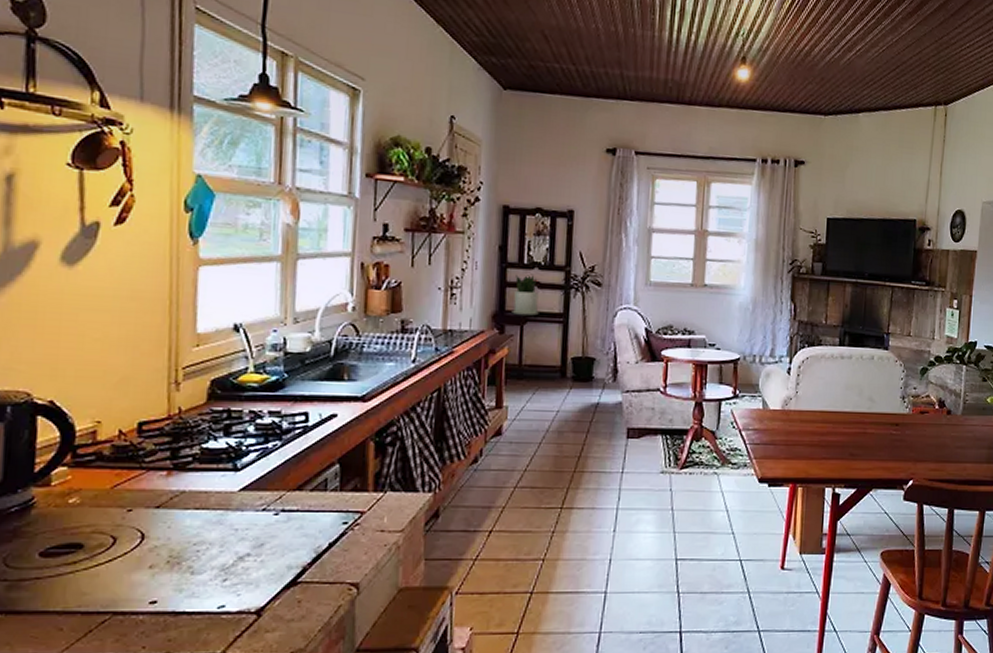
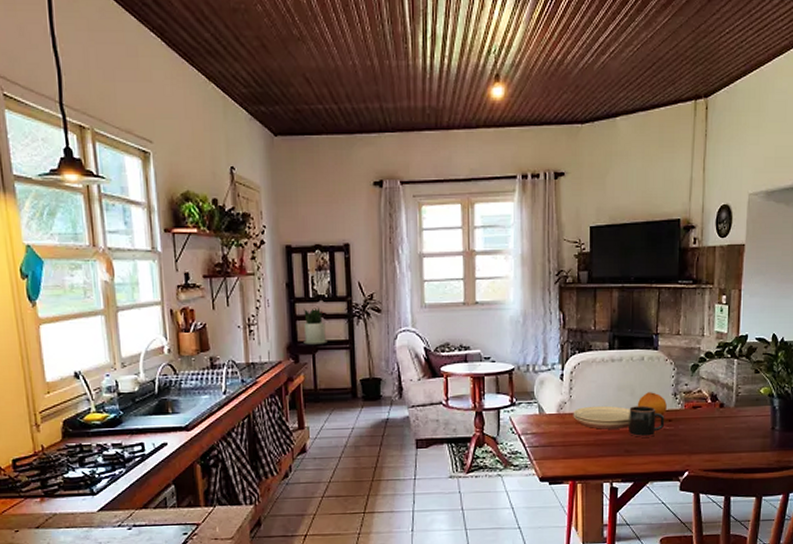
plate: none [798,404,857,430] -> present [573,405,630,429]
mug: none [854,407,892,441] -> present [628,405,665,437]
fruit: none [864,393,895,422] -> present [637,392,667,418]

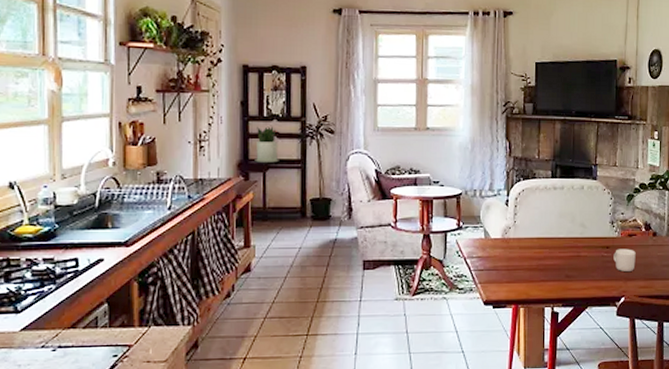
plate: present [573,405,630,429] -> none [517,231,571,255]
mug: present [628,405,665,437] -> none [568,232,603,263]
fruit: present [637,392,667,418] -> none [577,220,605,245]
cup: none [676,421,701,446] -> present [613,249,636,273]

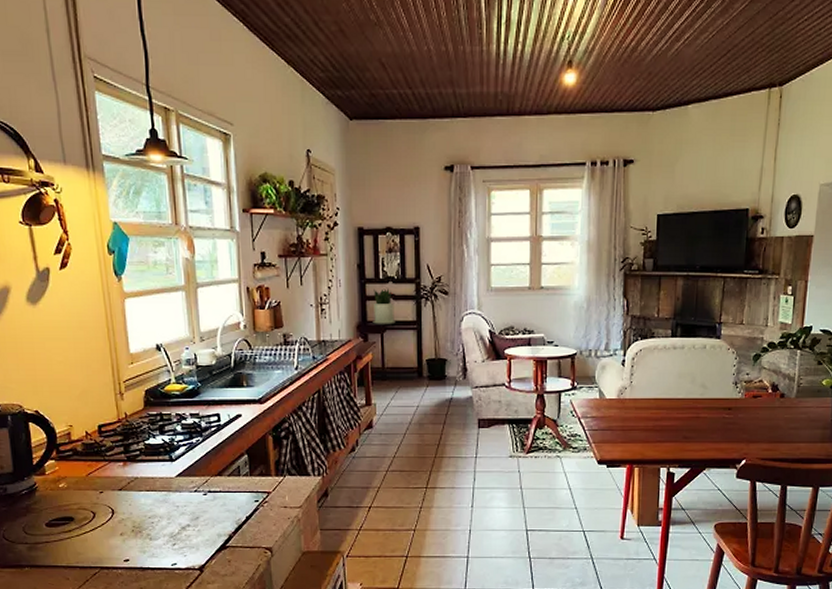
cup: present [613,249,636,273] -> none [735,410,760,435]

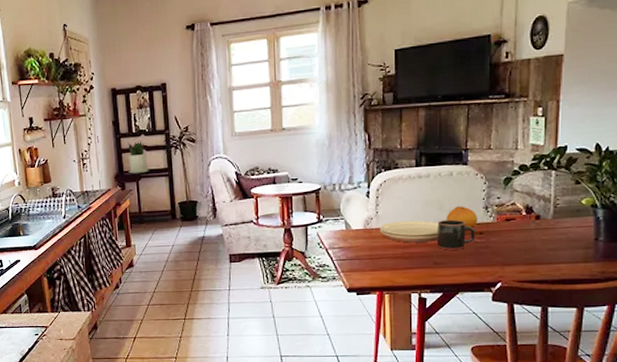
plate: none [633,392,690,415] -> present [379,220,439,243]
mug: none [687,393,725,424] -> present [436,219,476,250]
fruit: none [697,380,727,406] -> present [446,206,477,232]

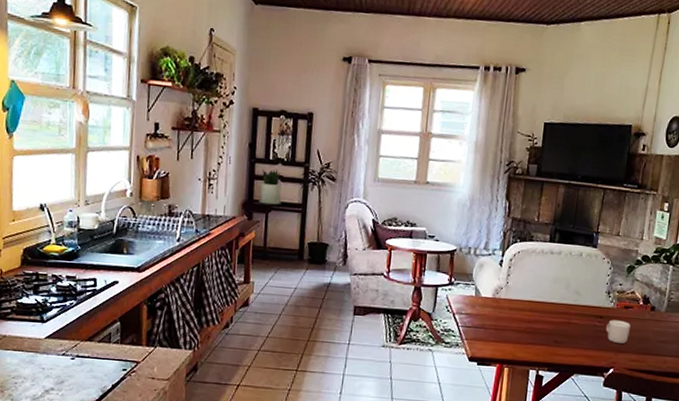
plate: present [379,220,439,243] -> none [507,294,564,320]
mug: present [436,219,476,250] -> none [560,299,597,331]
fruit: present [446,206,477,232] -> none [570,287,600,314]
cup: none [488,233,515,258] -> present [606,319,631,345]

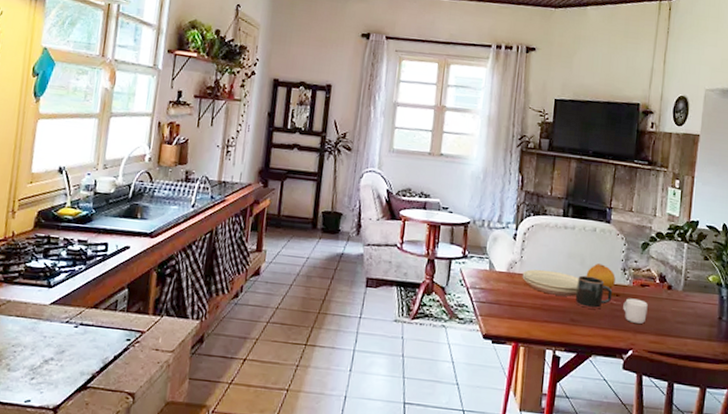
planter: present [258,168,282,205] -> none [275,137,298,173]
plate: none [507,294,564,320] -> present [522,269,579,297]
mug: none [560,299,597,331] -> present [575,275,613,309]
fruit: none [570,287,600,314] -> present [586,263,616,291]

